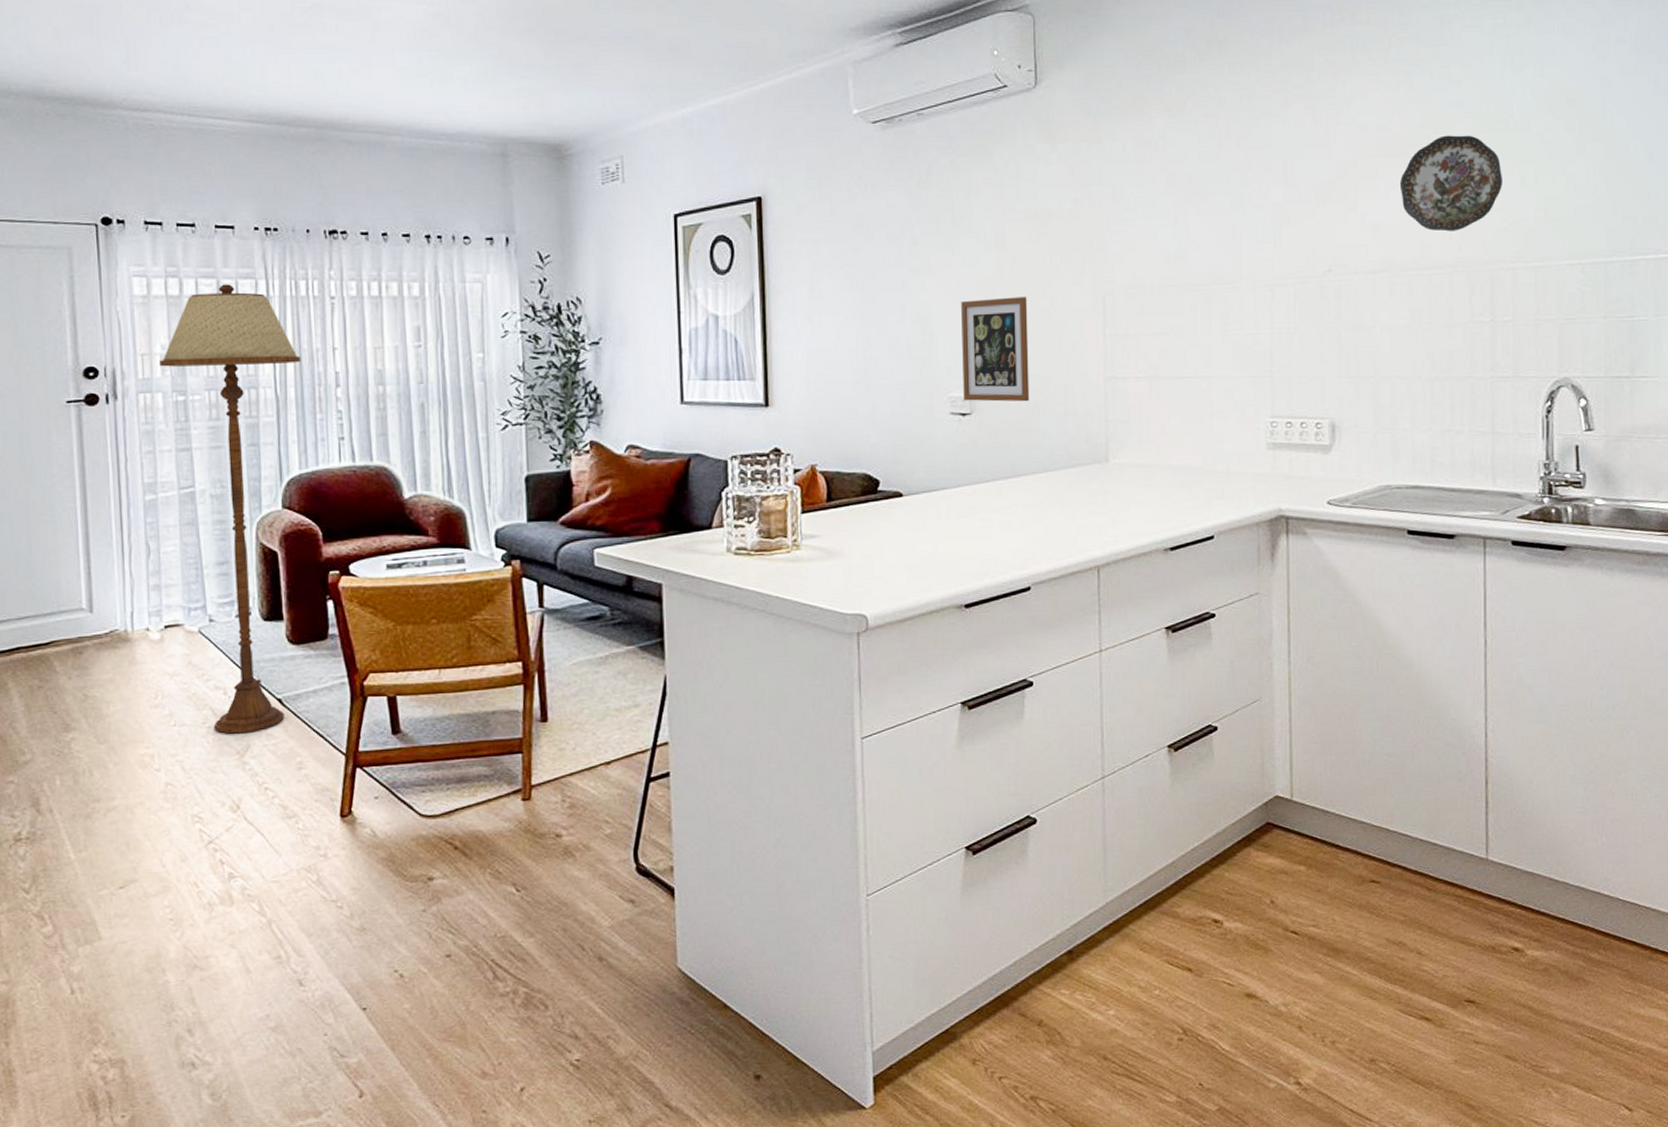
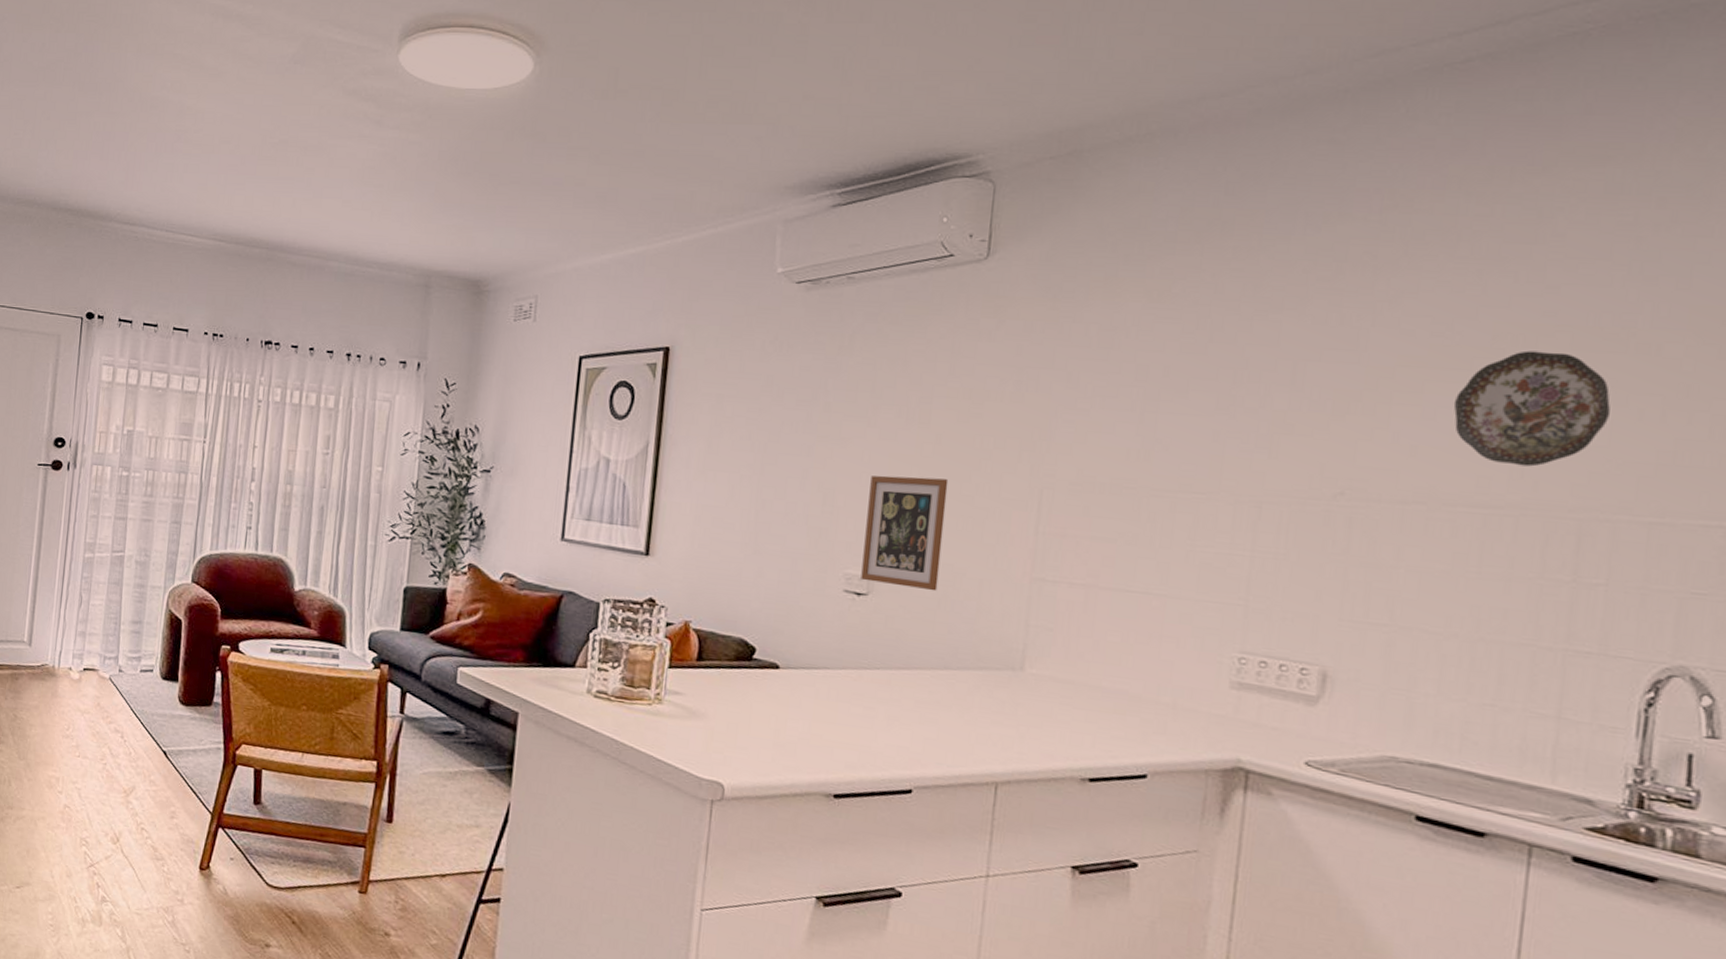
floor lamp: present [159,284,301,734] -> none [108,379,226,776]

